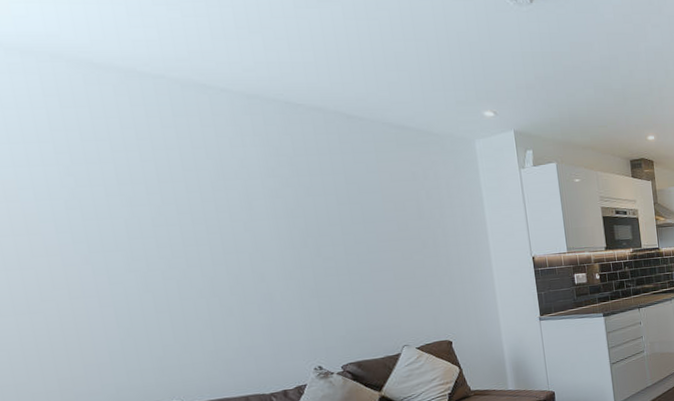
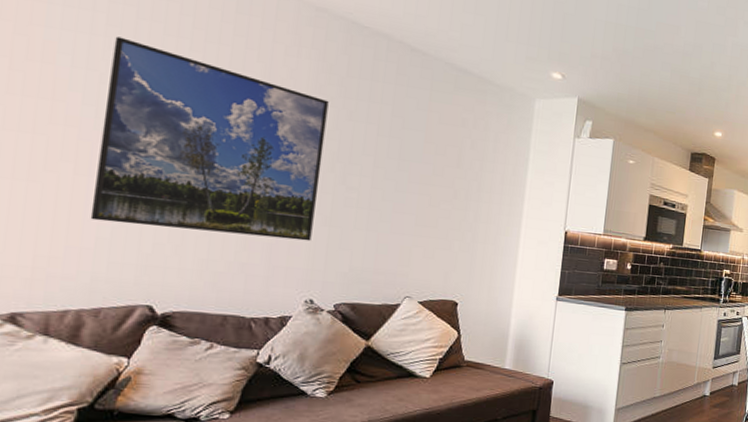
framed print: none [67,162,305,337] -> present [90,36,329,242]

